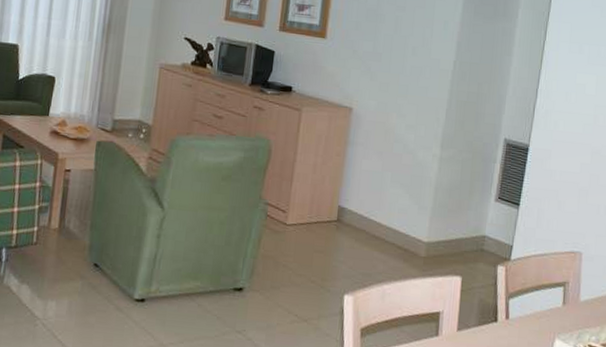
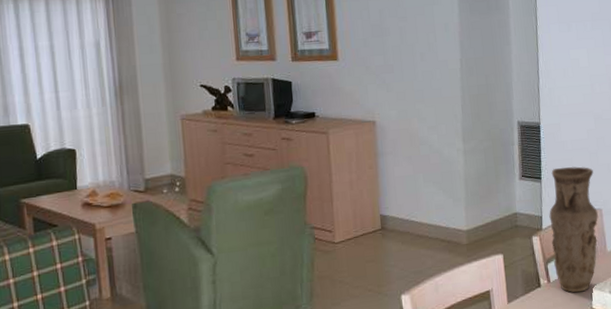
vase: none [516,197,580,339] -> present [549,166,598,293]

